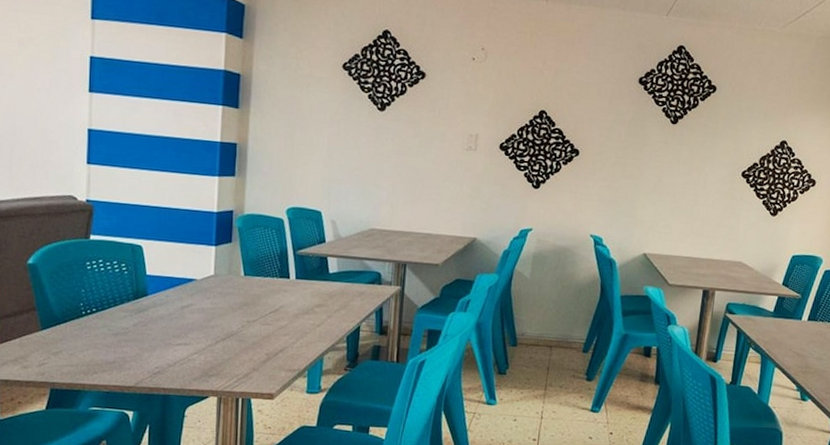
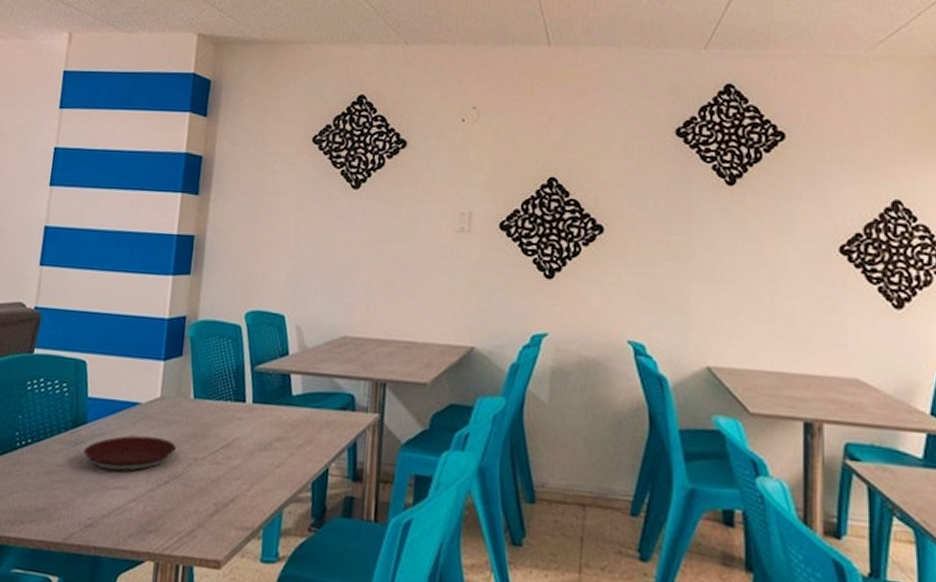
plate: none [147,304,231,333] -> present [83,435,177,472]

